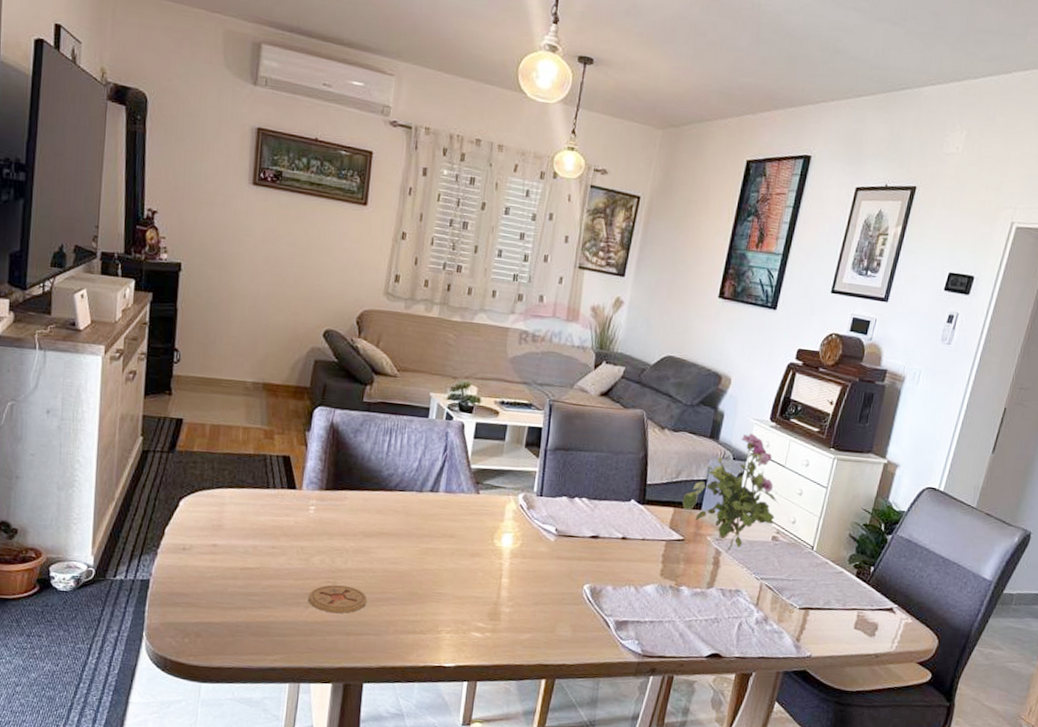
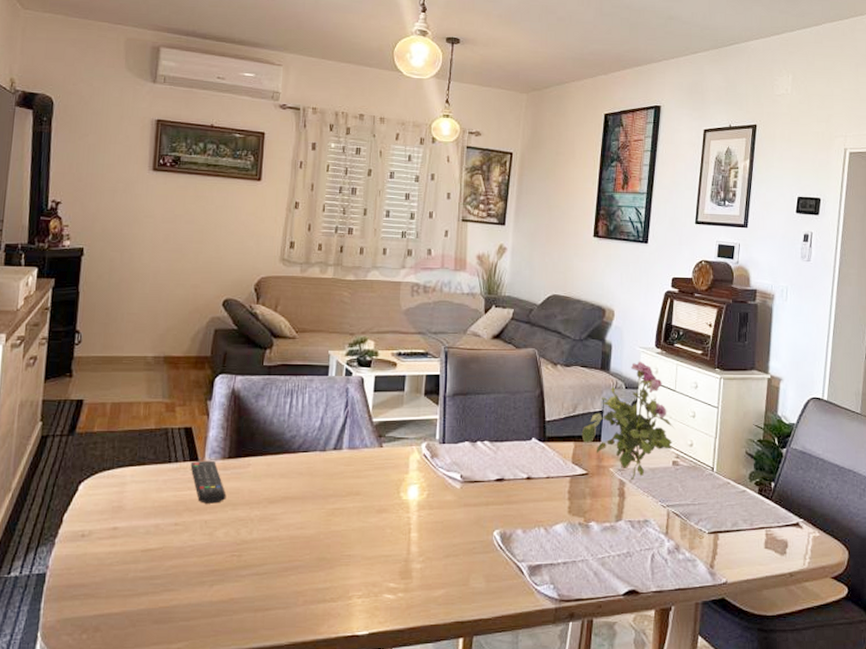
remote control: none [288,489,323,532] -> present [190,460,227,504]
coaster: present [308,584,368,613] -> none [213,558,275,588]

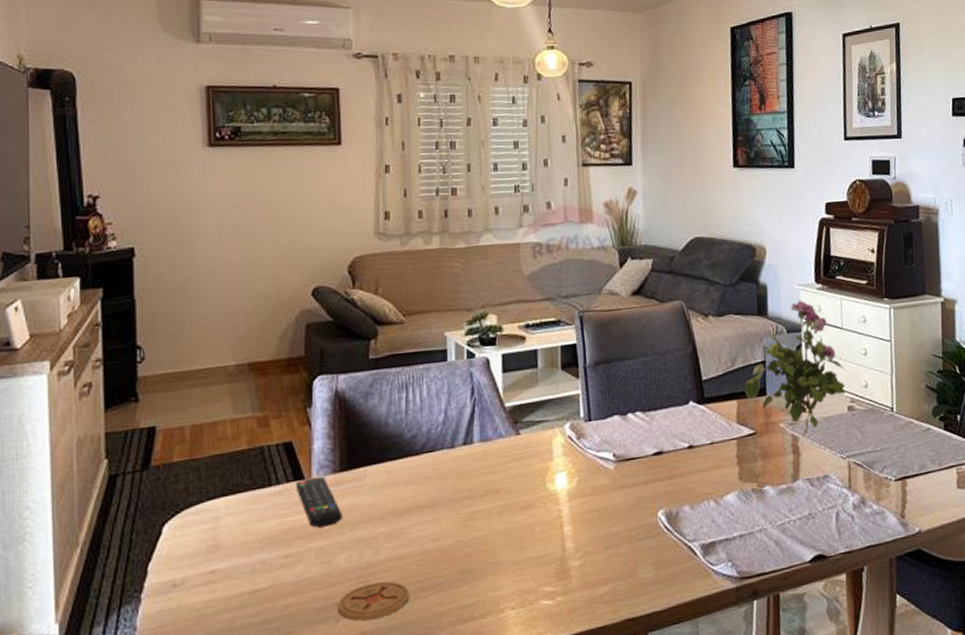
coaster: none [213,558,275,588] -> present [337,581,410,621]

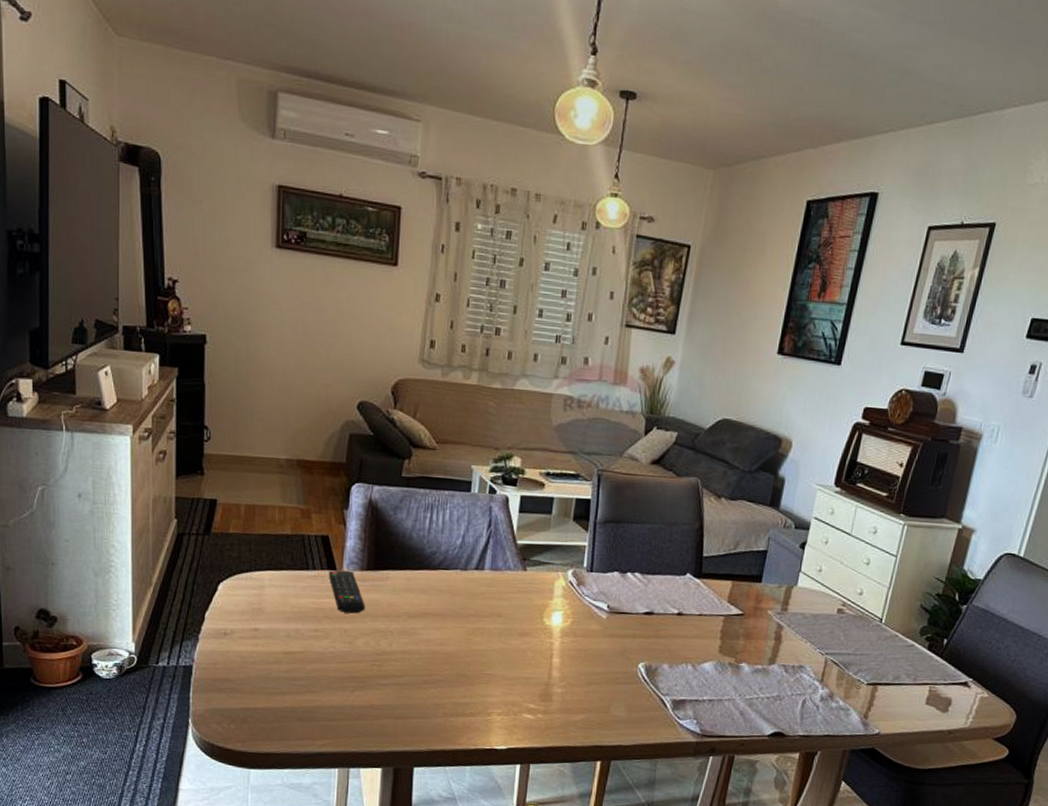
coaster: present [337,581,410,621] -> none [353,667,415,696]
flower bouquet: present [743,300,846,433] -> none [740,499,845,624]

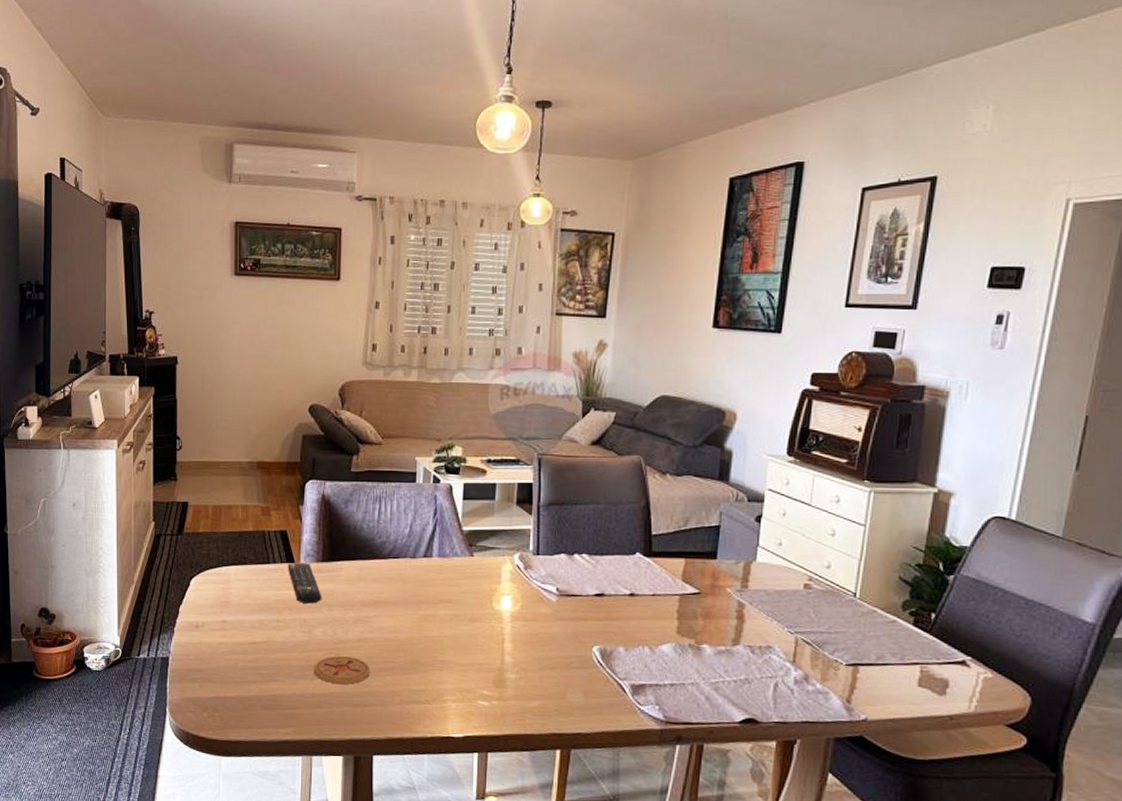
coaster: none [353,667,415,696] -> present [313,656,371,684]

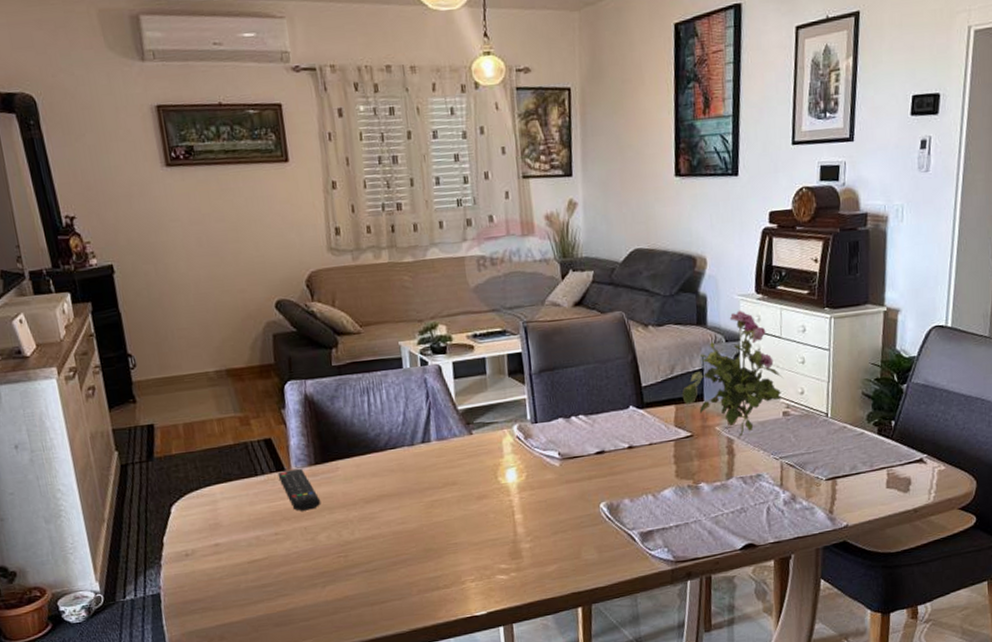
coaster: present [313,656,371,684] -> none [323,556,384,587]
flower bouquet: none [693,470,808,602] -> present [682,310,783,436]

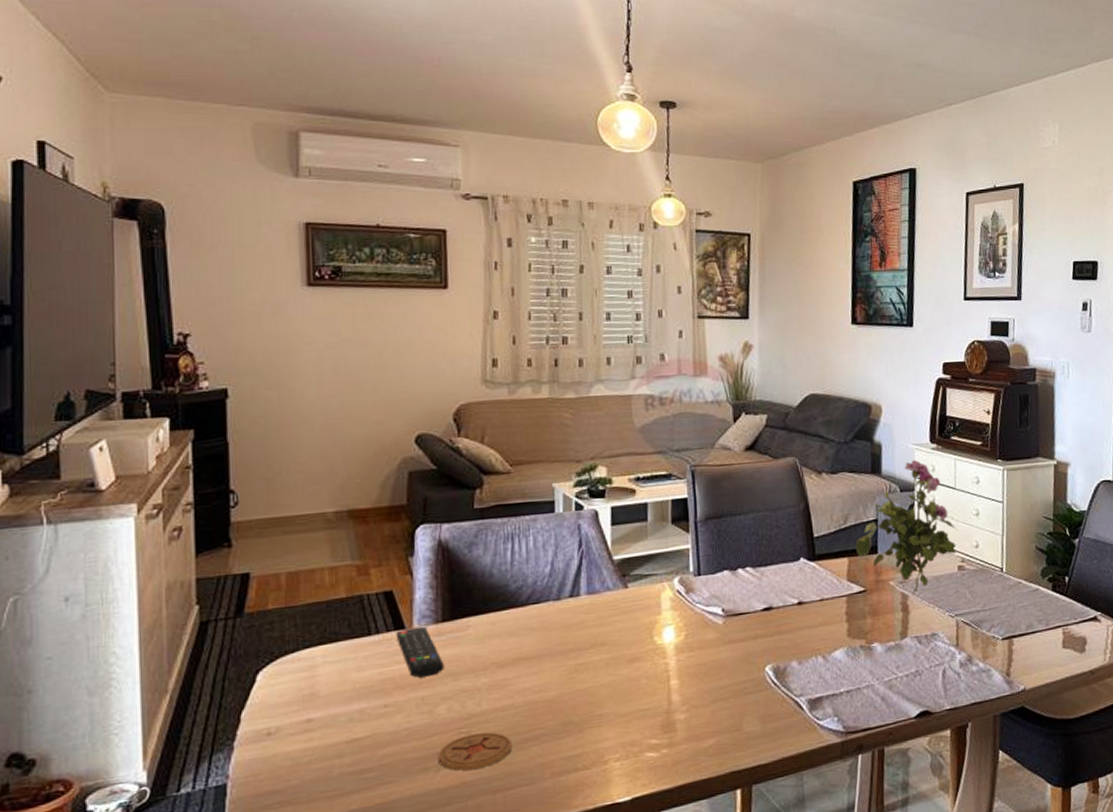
coaster: none [323,556,384,587] -> present [437,732,513,771]

